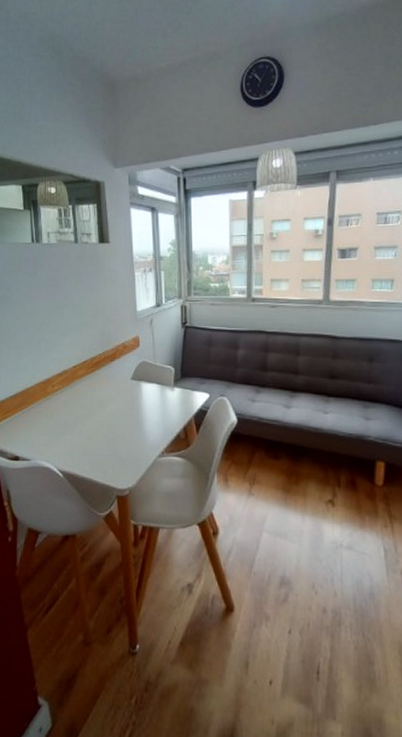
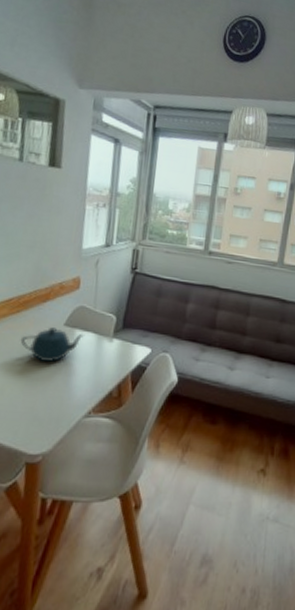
teapot: none [98,382,150,411] -> present [20,327,86,362]

